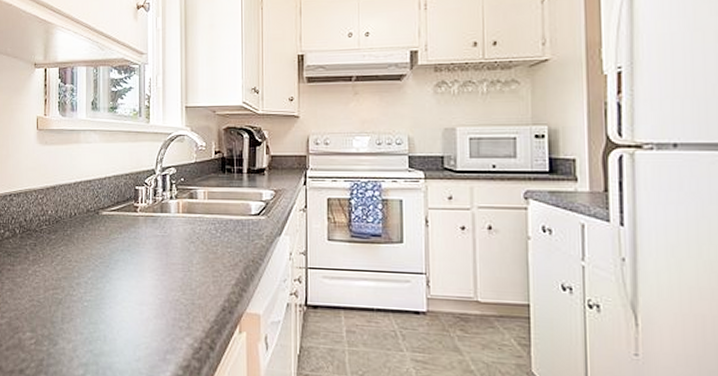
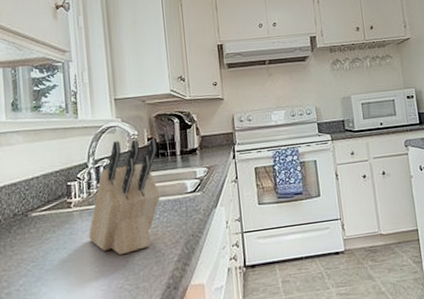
knife block: none [152,151,224,268] -> present [89,138,161,255]

